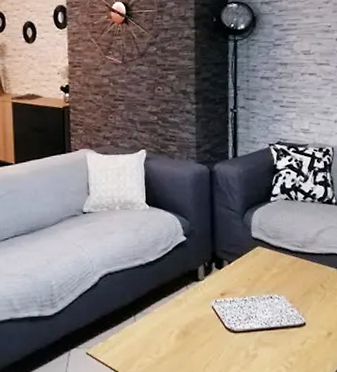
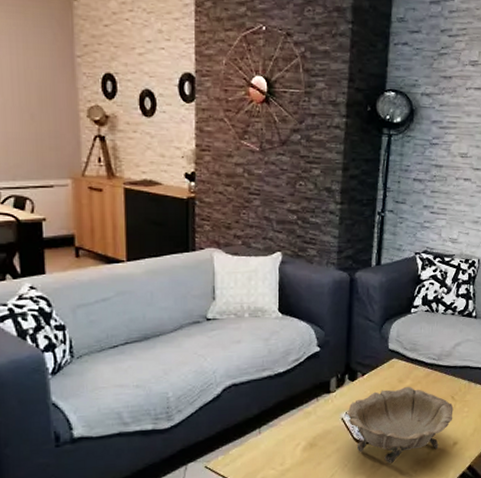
decorative bowl: none [216,275,325,354] -> present [347,387,454,464]

